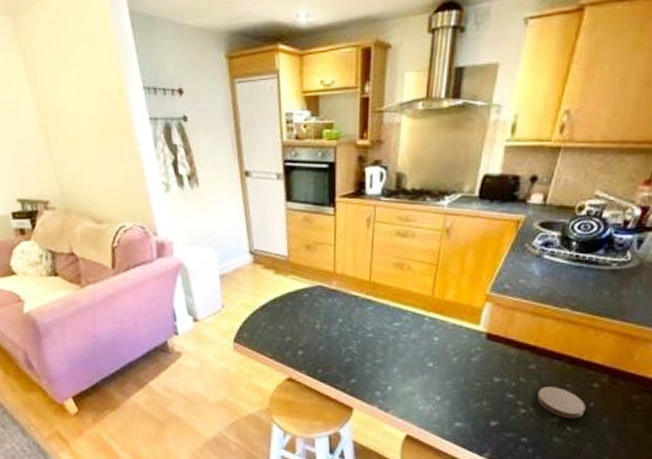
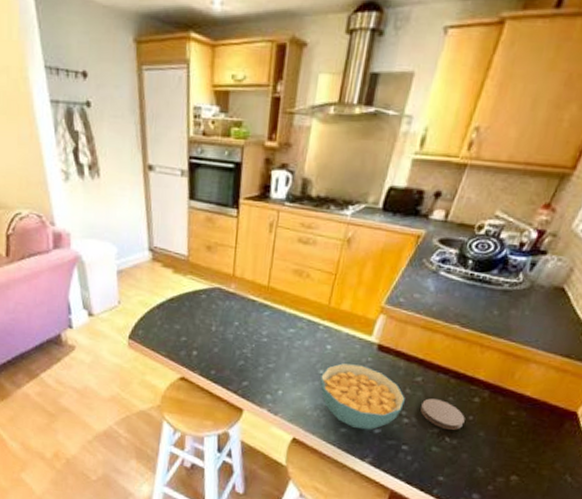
cereal bowl: none [430,355,520,423] -> present [320,363,405,430]

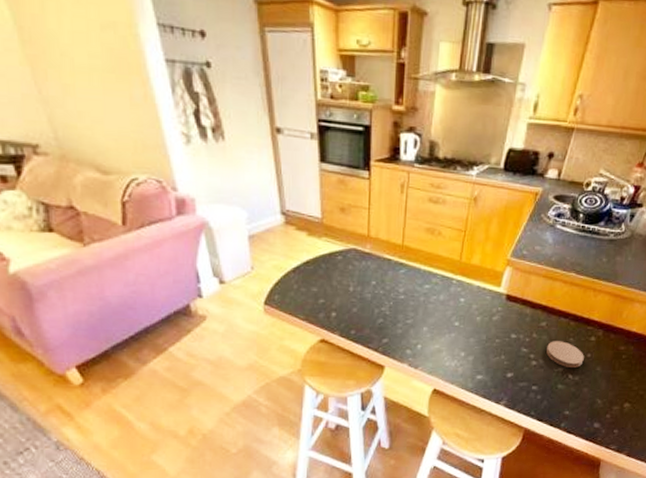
cereal bowl: present [320,363,405,430] -> none [456,314,533,375]

